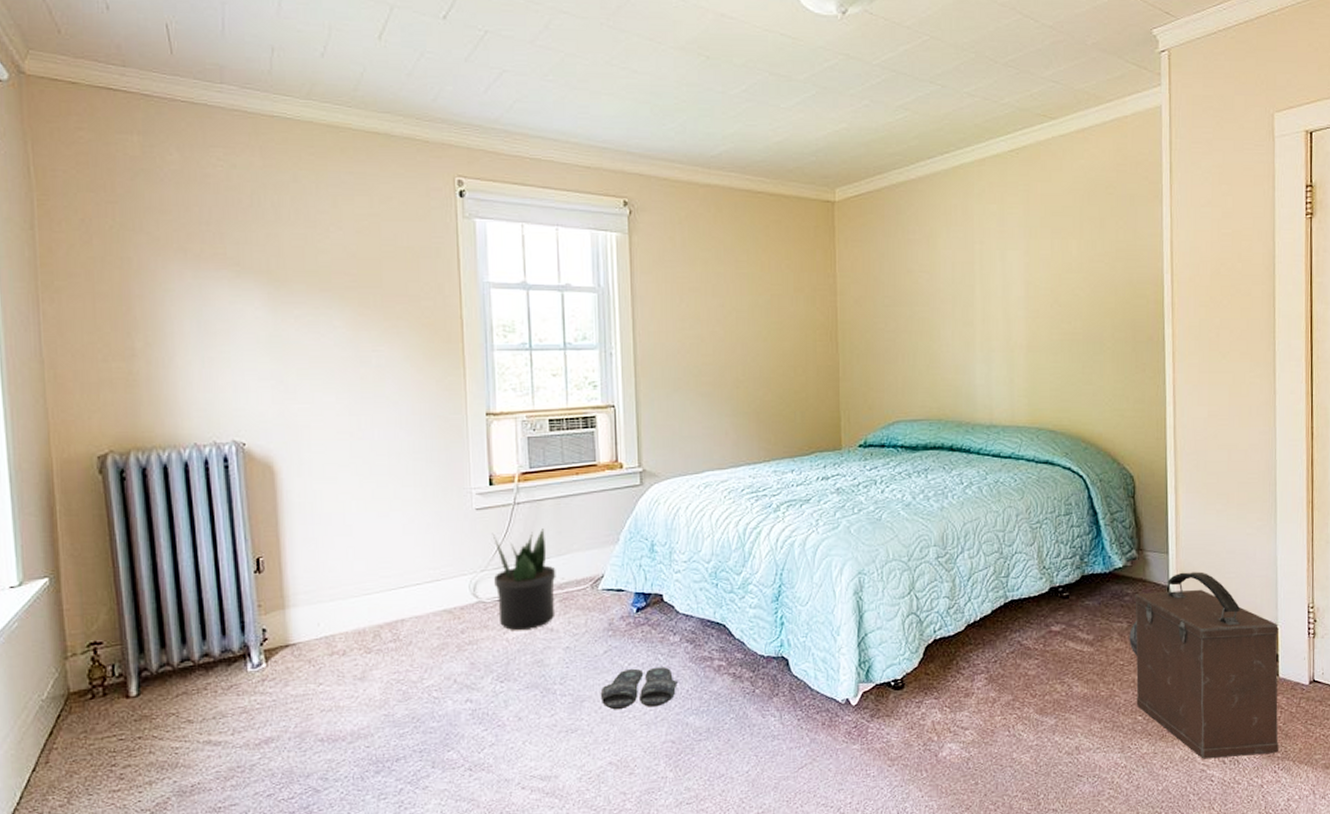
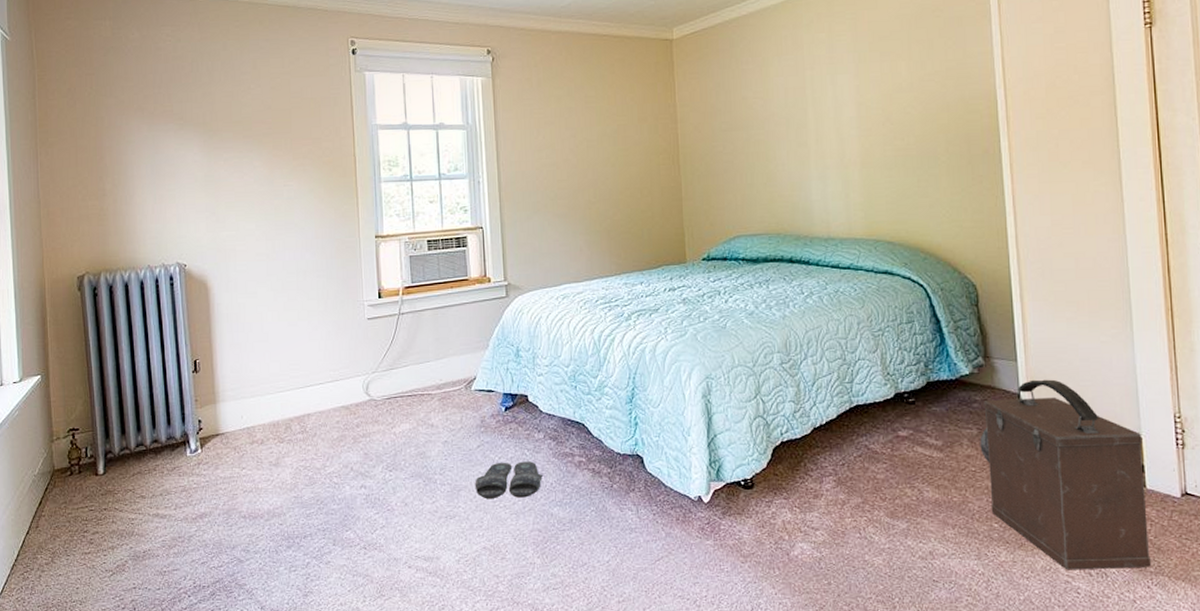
planter: present [492,529,556,630] -> none [381,336,435,425]

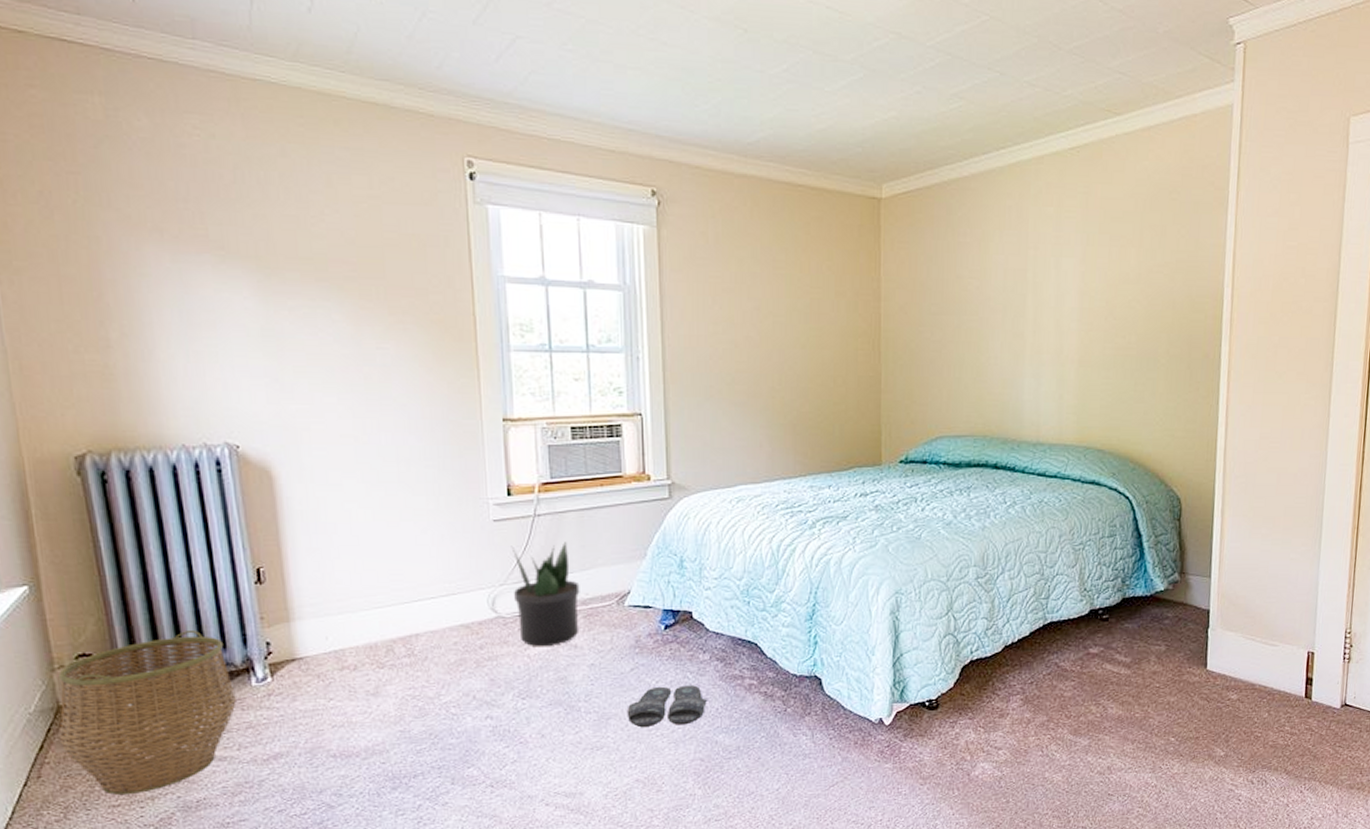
basket: none [52,409,175,544] -> present [58,629,237,795]
planter: none [381,336,435,425] -> present [511,542,580,646]
suitcase: present [980,379,1151,570] -> none [1166,596,1315,779]

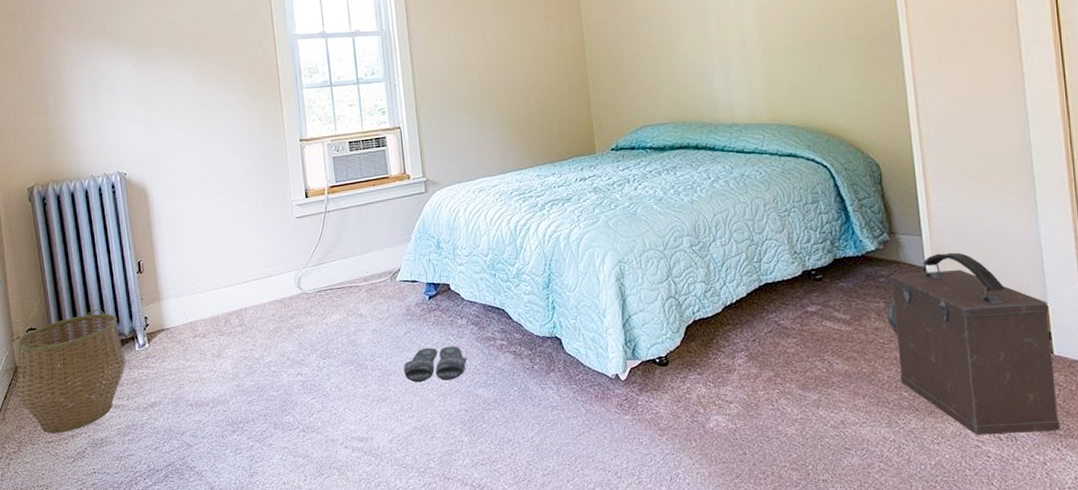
planter: present [511,542,580,646] -> none [310,231,362,316]
suitcase: none [1166,596,1315,779] -> present [887,252,1060,435]

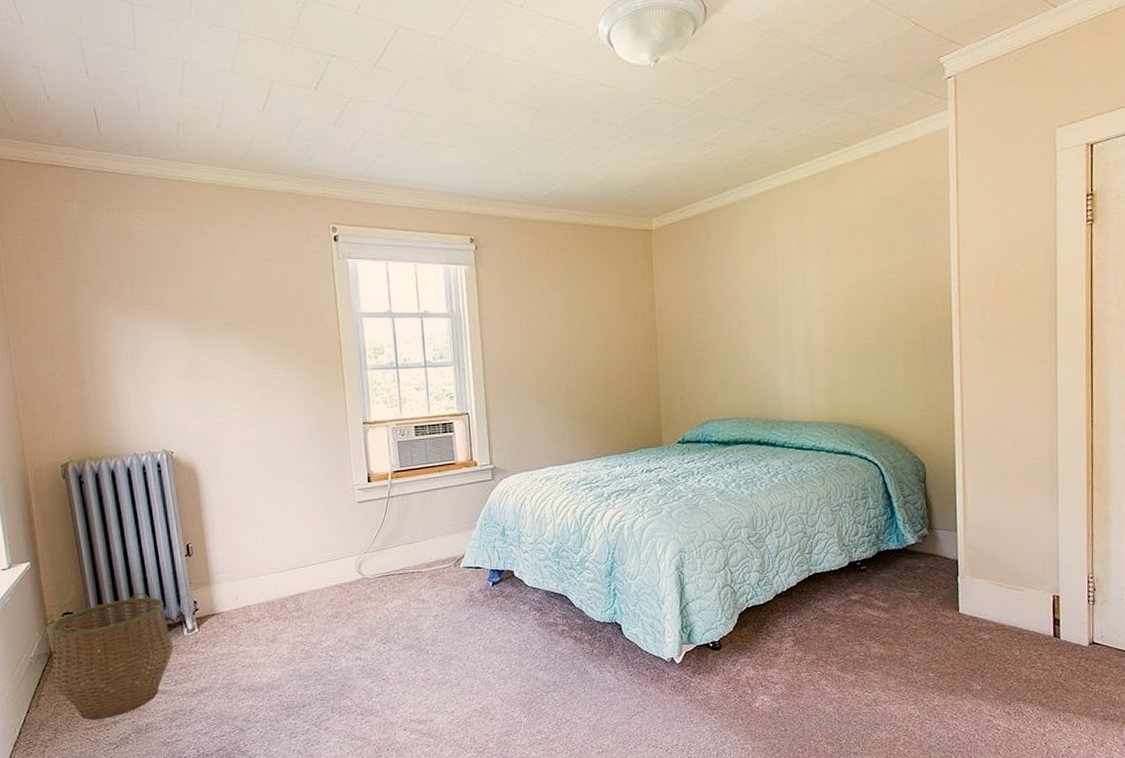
slippers: present [403,346,468,382] -> none [464,631,529,666]
suitcase: present [887,252,1060,435] -> none [921,547,1060,711]

